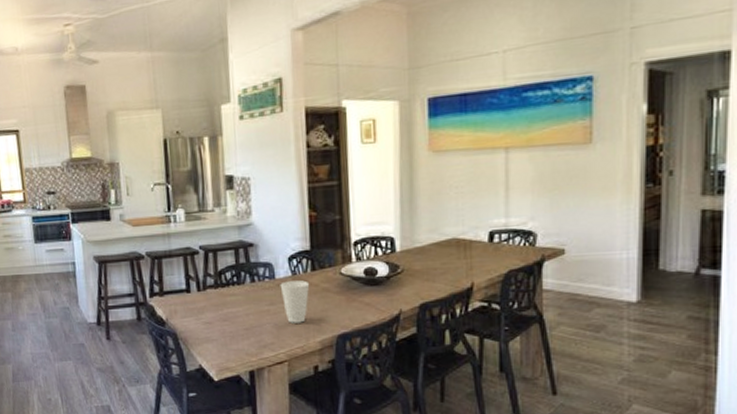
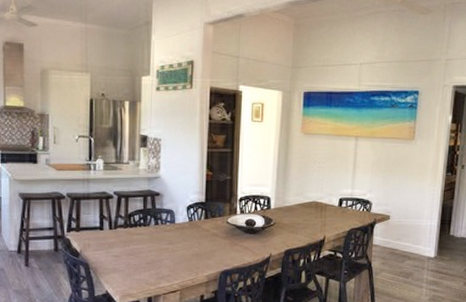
cup: present [280,280,310,323] -> none [178,226,203,260]

